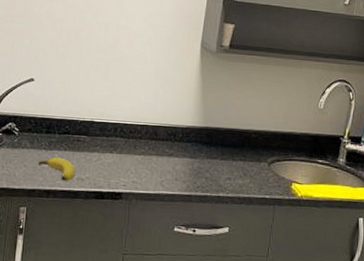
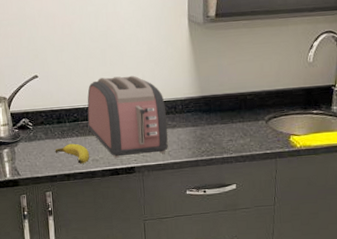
toaster: none [78,92,165,183] -> present [87,75,168,158]

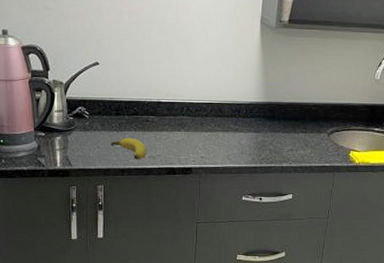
toaster: present [87,75,168,158] -> none [147,72,230,157]

